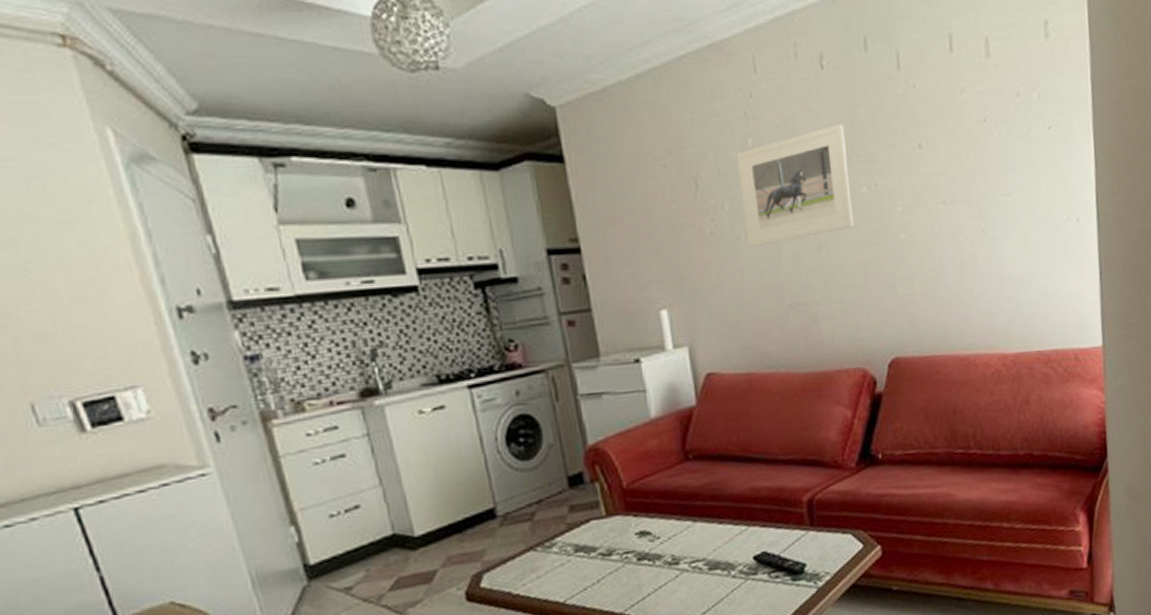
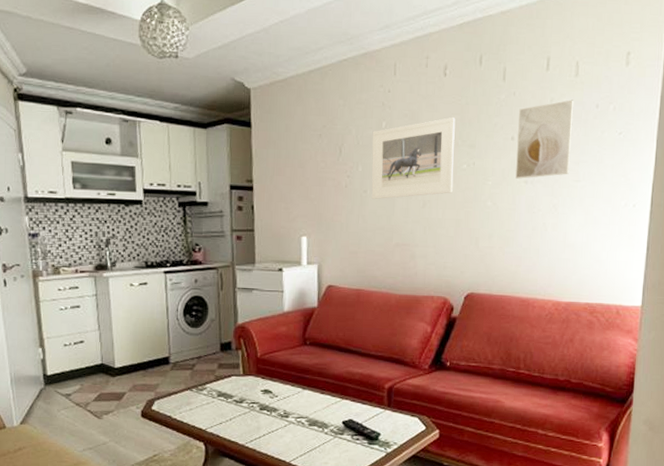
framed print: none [923,88,995,199] -> present [515,100,574,179]

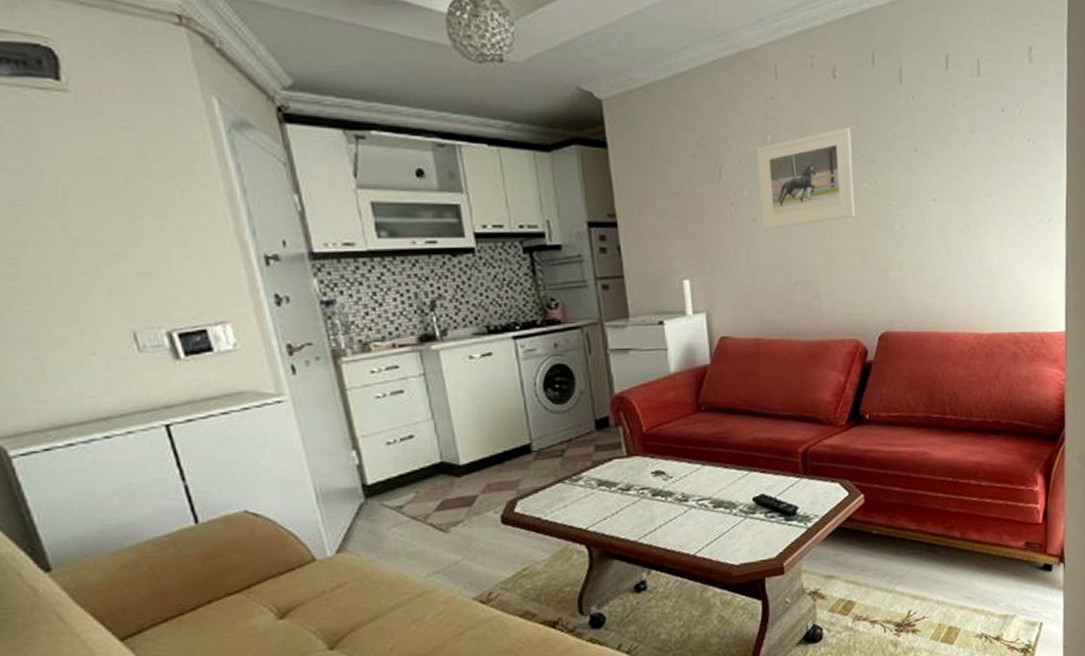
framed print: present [515,100,574,179] -> none [920,103,979,196]

